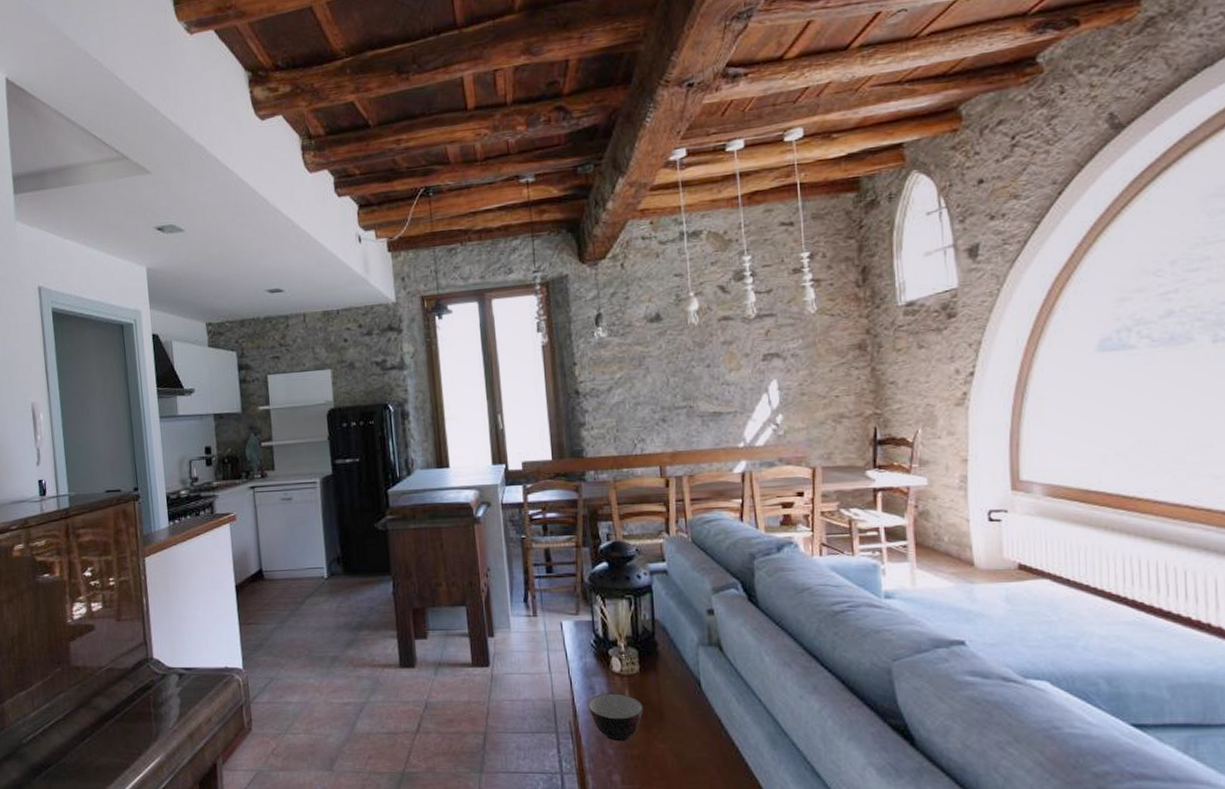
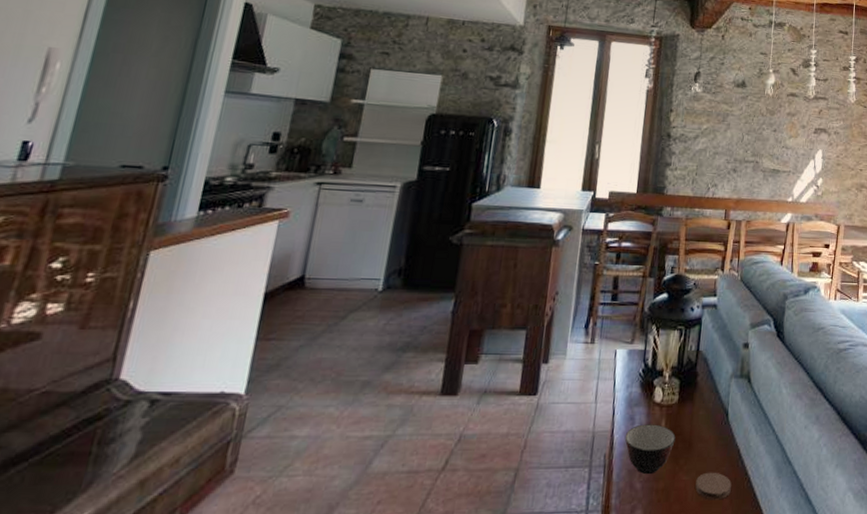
coaster: none [674,741,717,769] -> present [695,472,732,500]

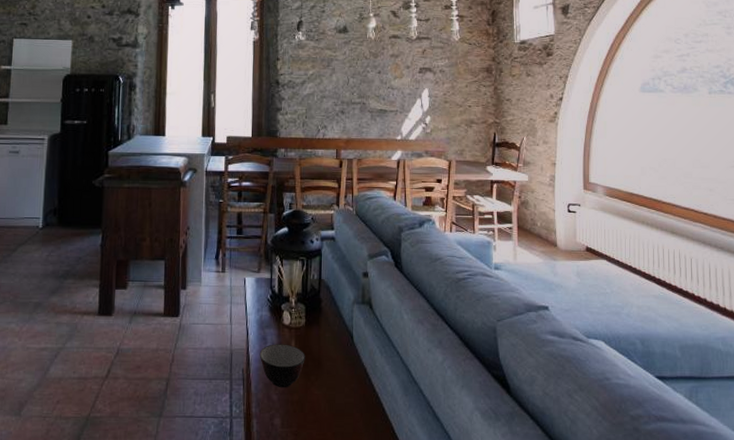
coaster: present [695,472,732,500] -> none [327,388,361,413]

